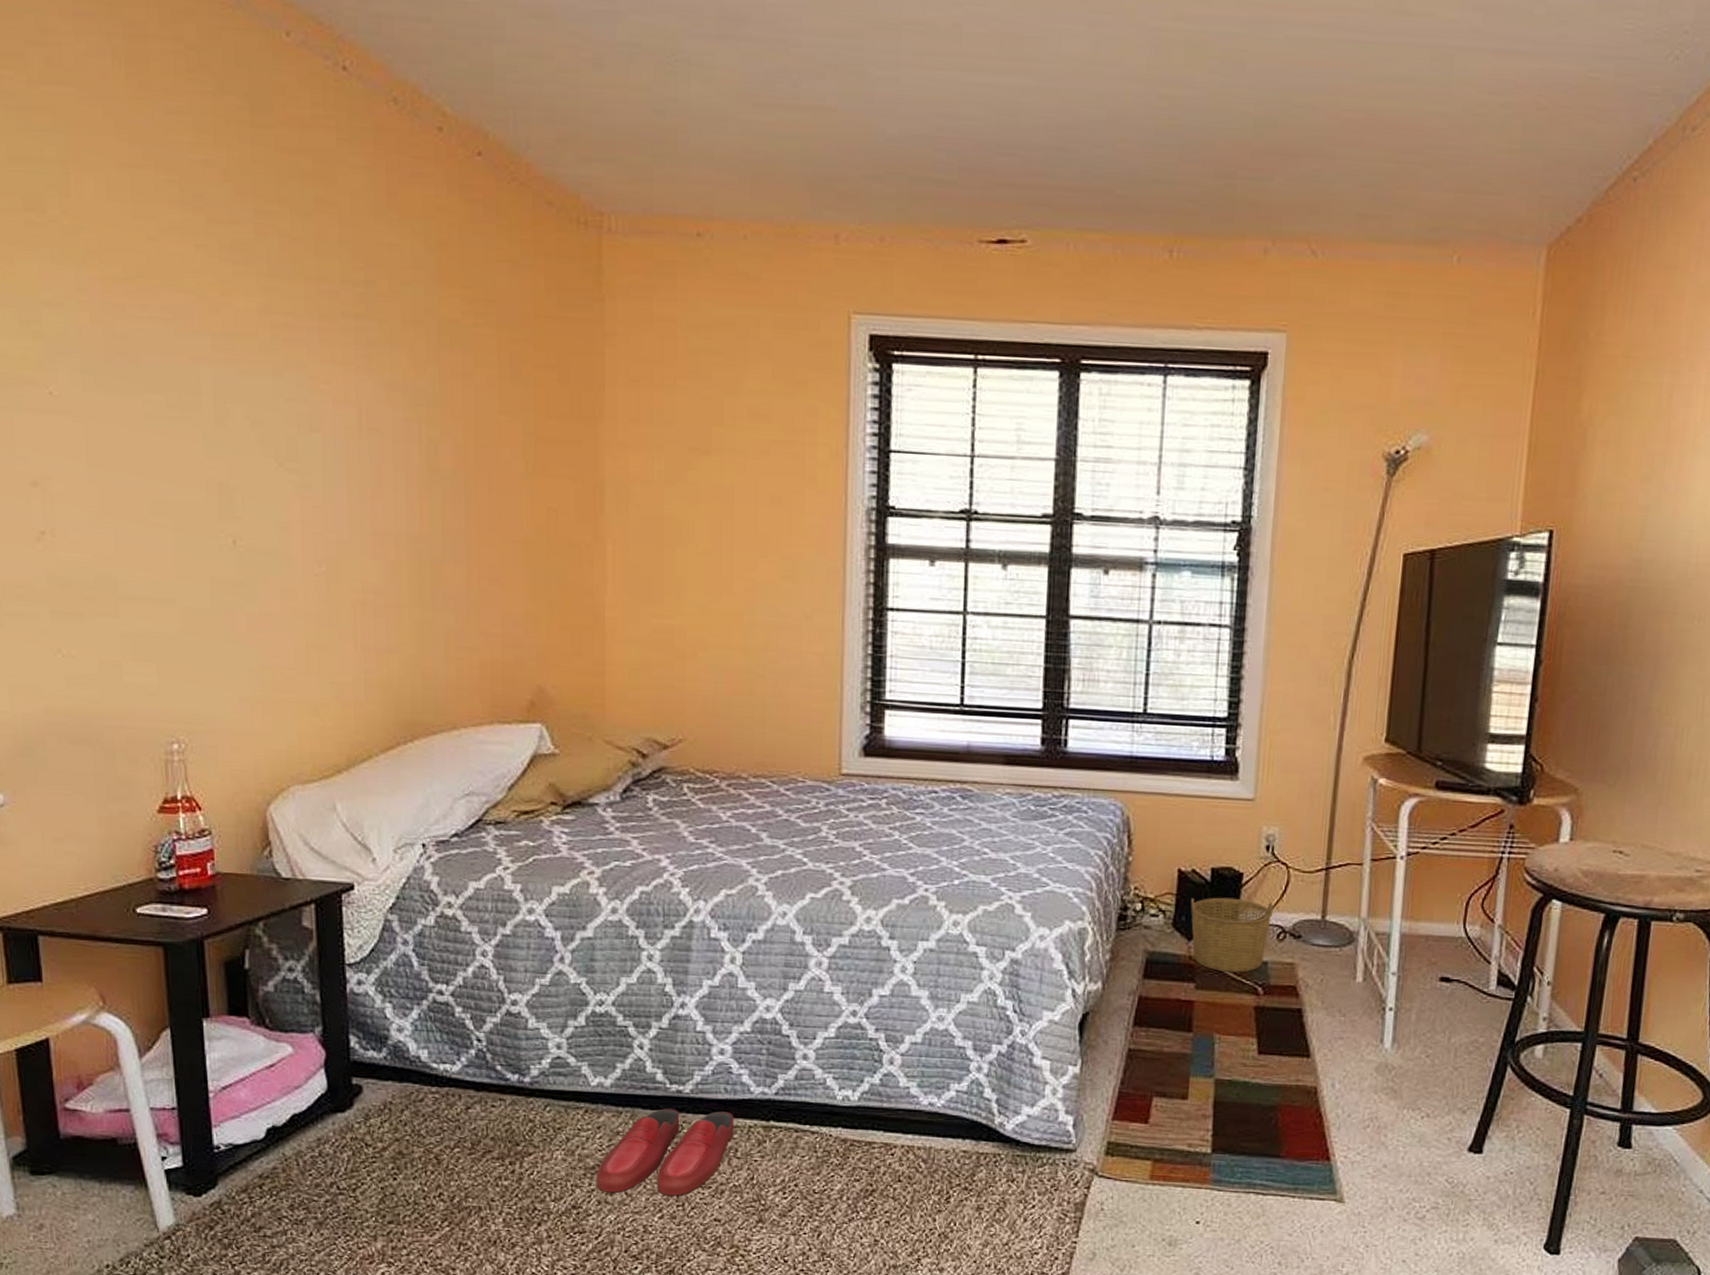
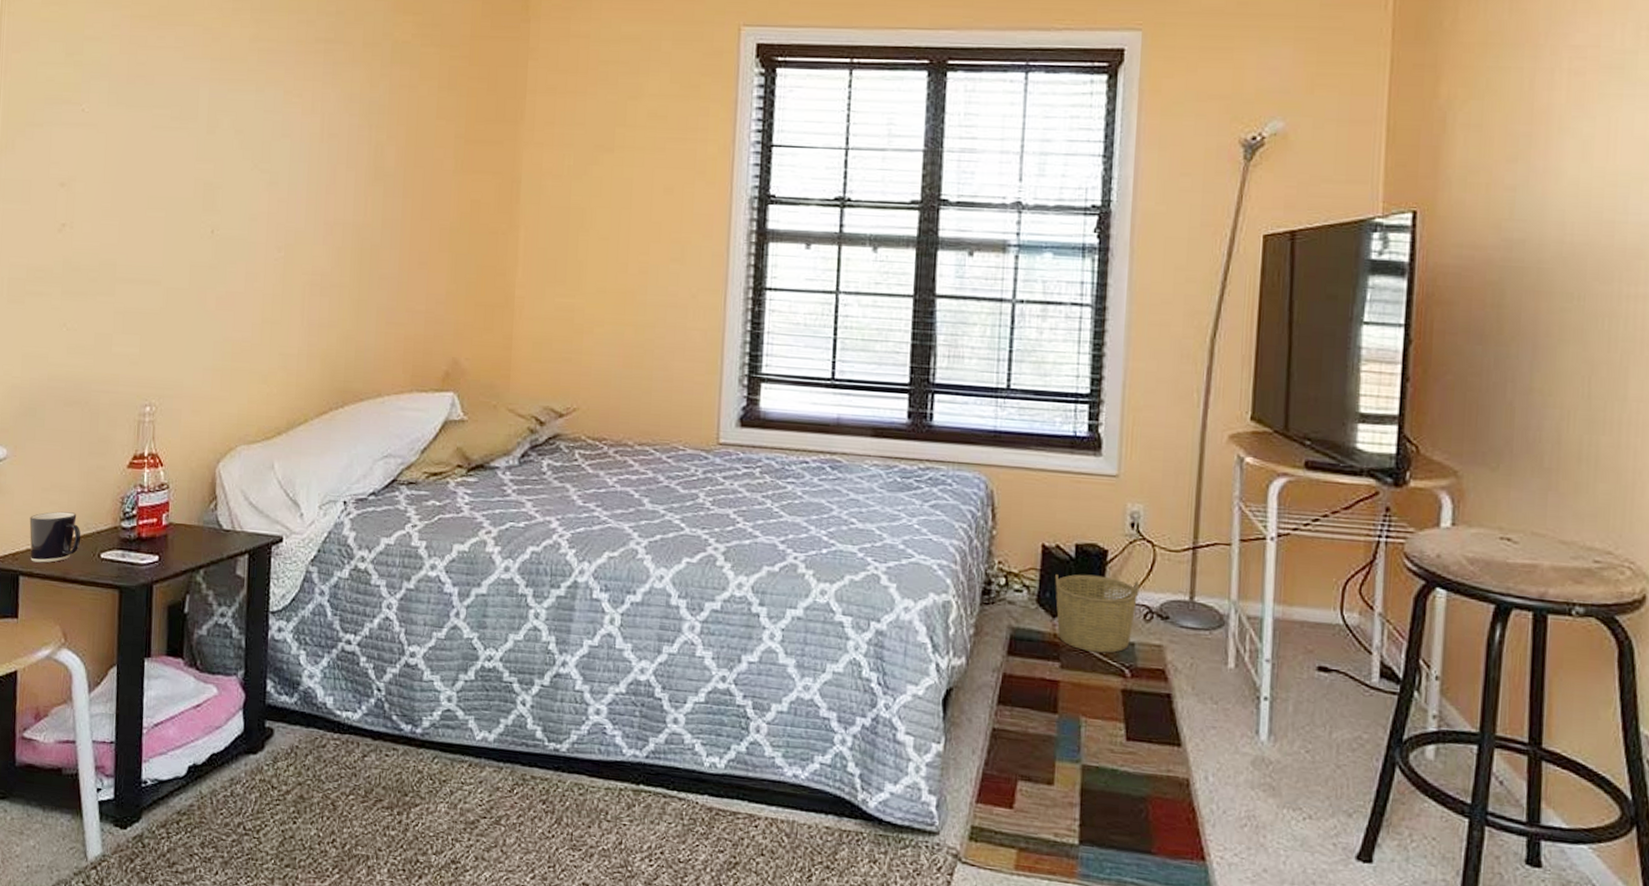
mug: none [42,863,110,921] -> present [29,511,81,563]
slippers: present [596,1108,734,1196] -> none [474,766,607,857]

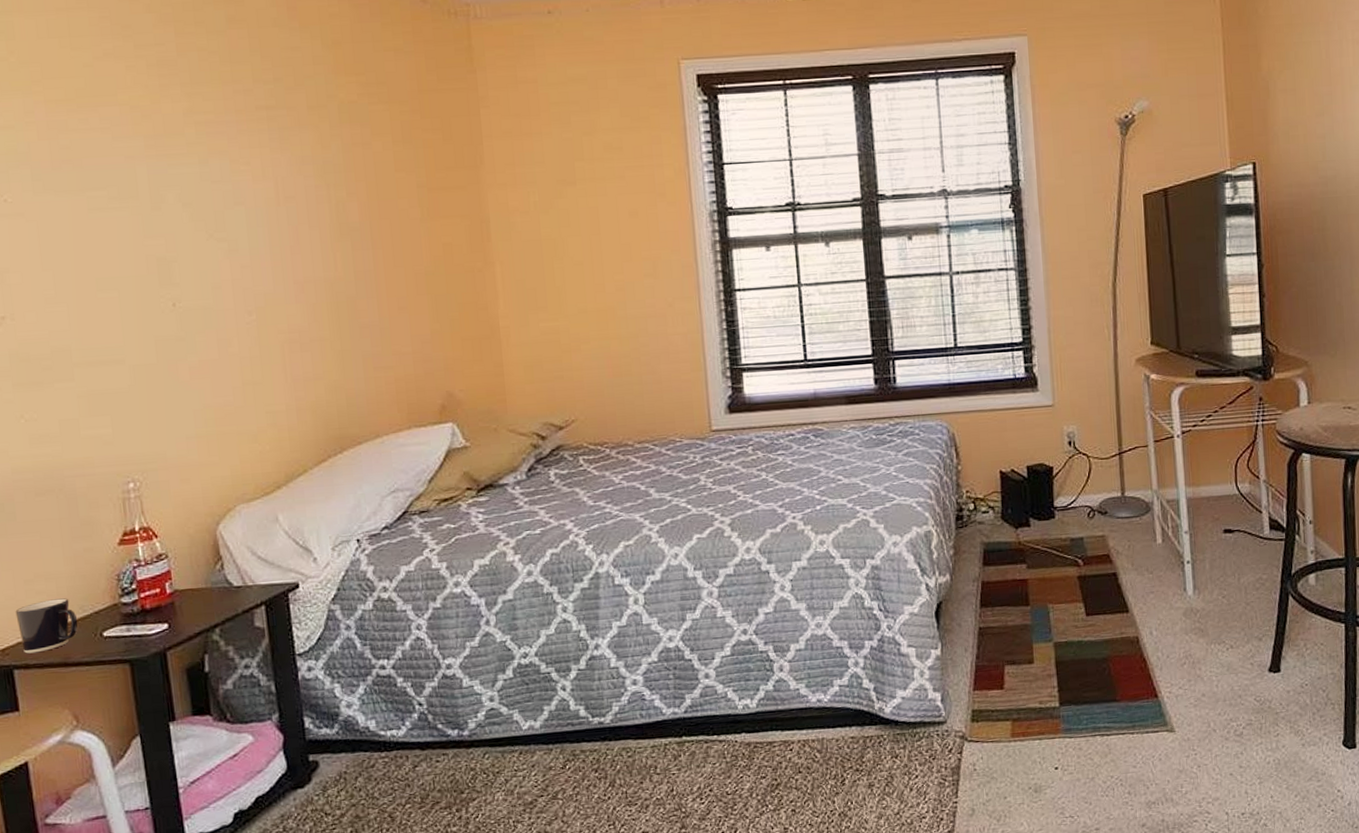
basket: present [1055,574,1140,654] -> none [1014,487,1082,551]

